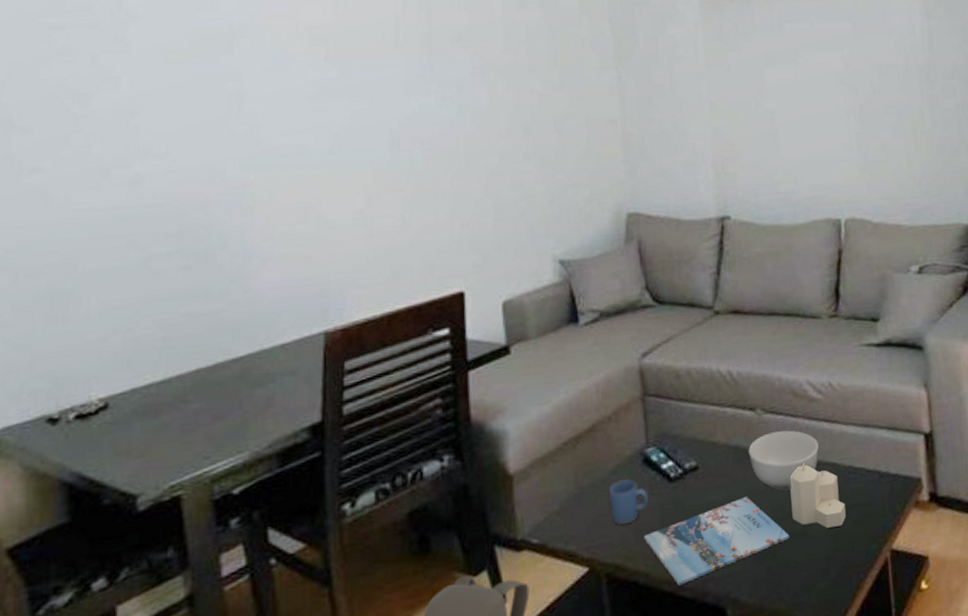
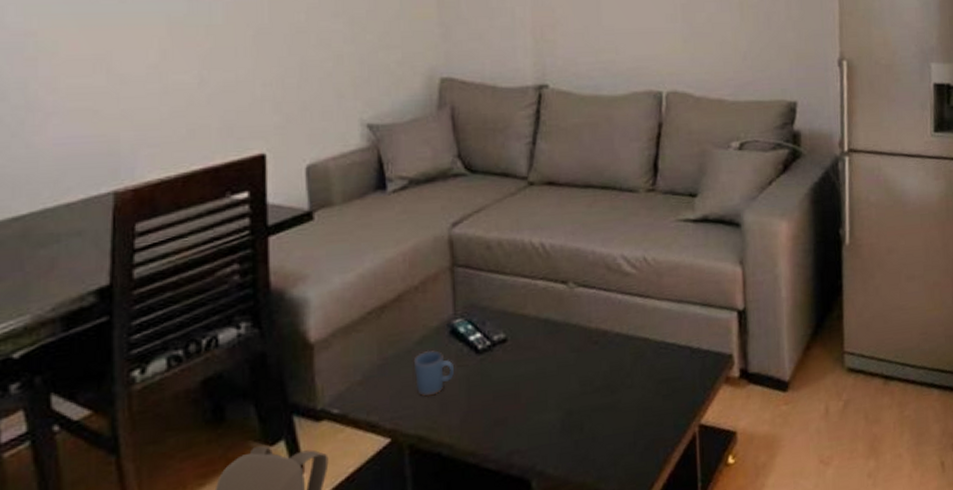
magazine: present [643,497,790,586] -> none [448,370,598,458]
bowl: present [748,430,819,491] -> none [559,304,631,365]
candle: present [789,463,846,528] -> none [600,337,656,403]

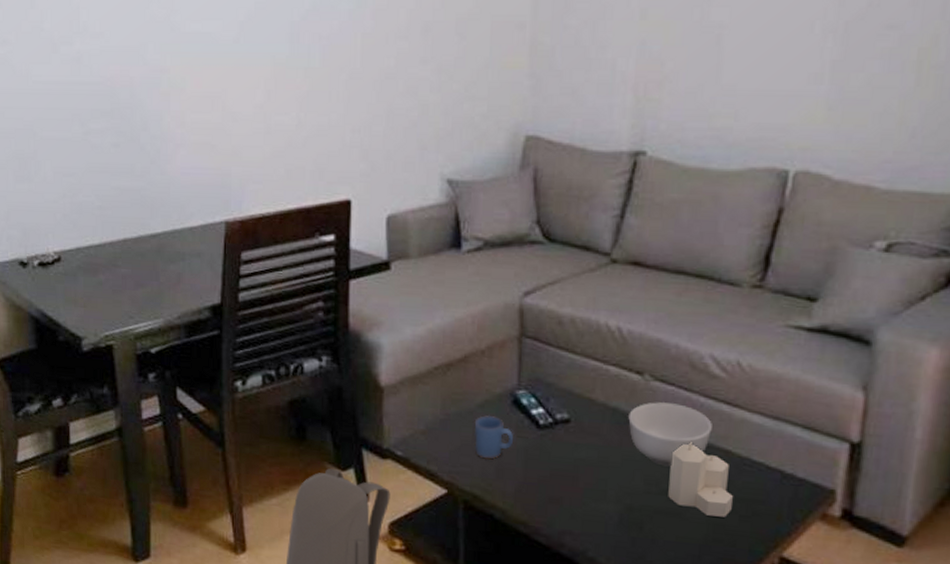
bowl: none [559,304,631,365] -> present [628,402,712,467]
candle: none [600,337,656,403] -> present [668,442,733,518]

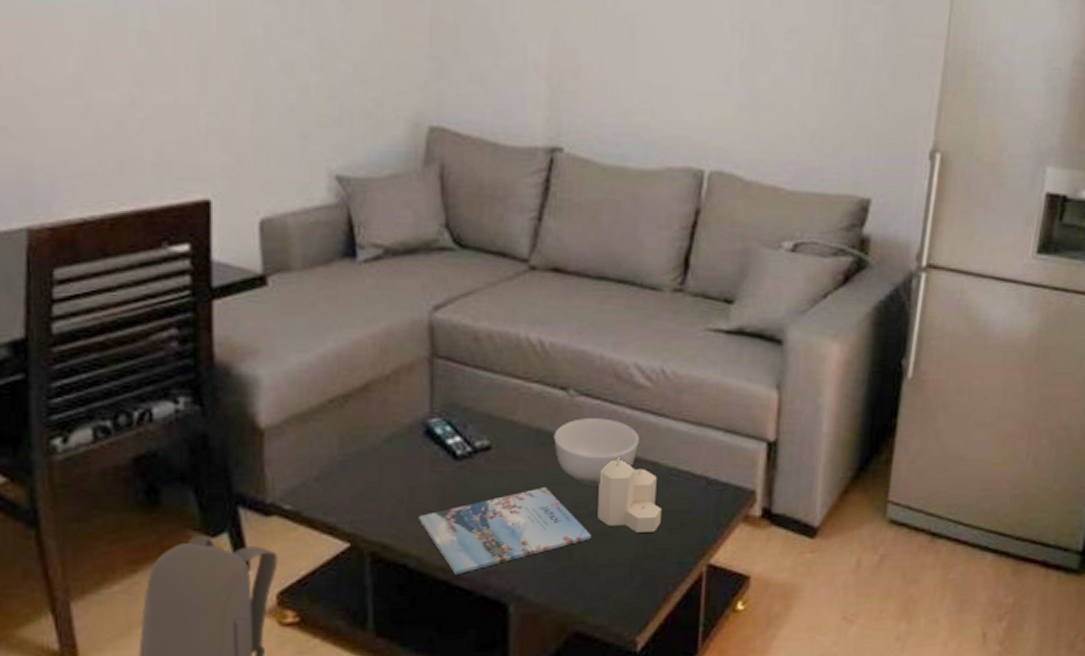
mug: present [474,414,514,459] -> none [380,450,428,501]
magazine: none [504,461,662,531] -> present [418,487,592,575]

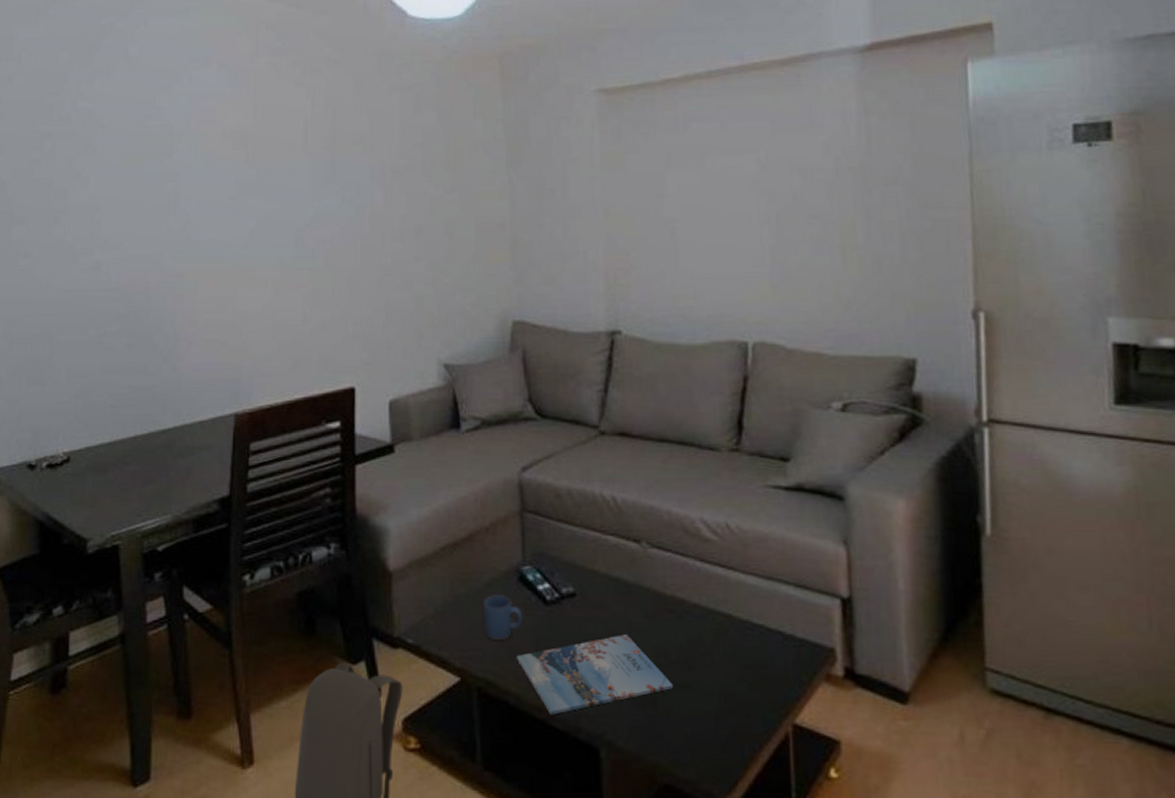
mug: none [380,450,428,501] -> present [483,593,523,641]
bowl: present [554,418,639,486] -> none [631,569,711,636]
candle: present [597,457,661,533] -> none [676,608,740,686]

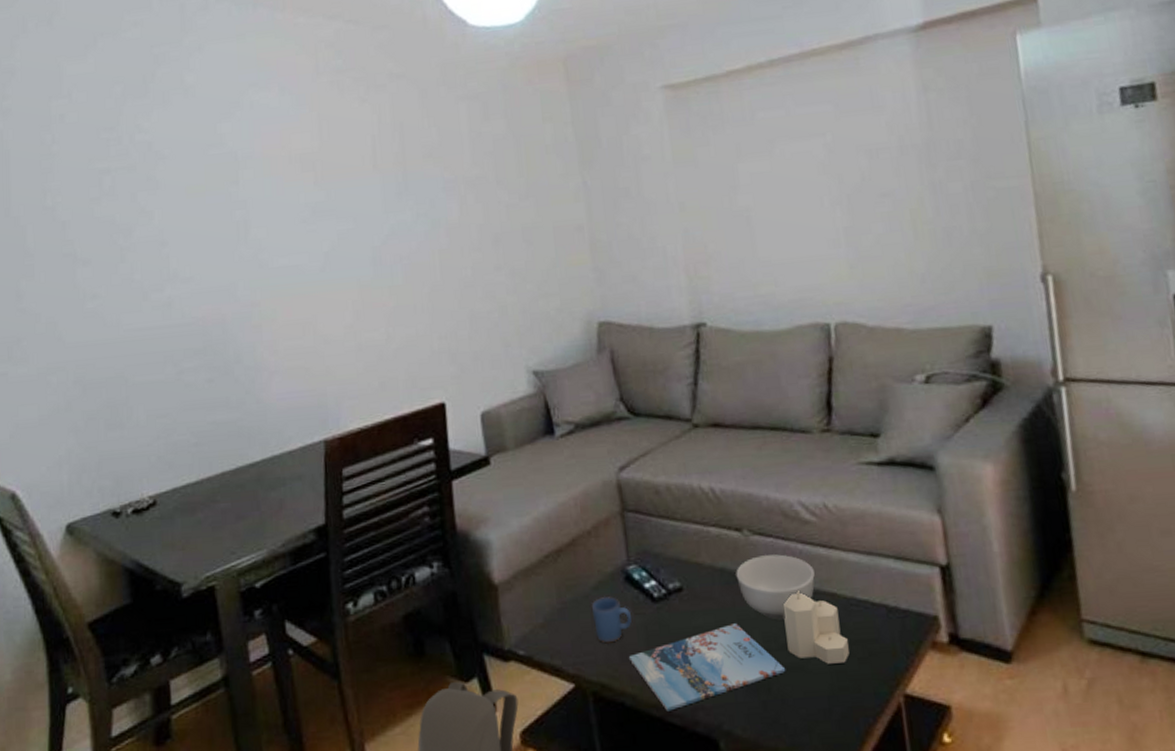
bowl: none [631,569,711,636] -> present [736,554,815,620]
candle: none [676,608,740,686] -> present [782,591,850,664]

